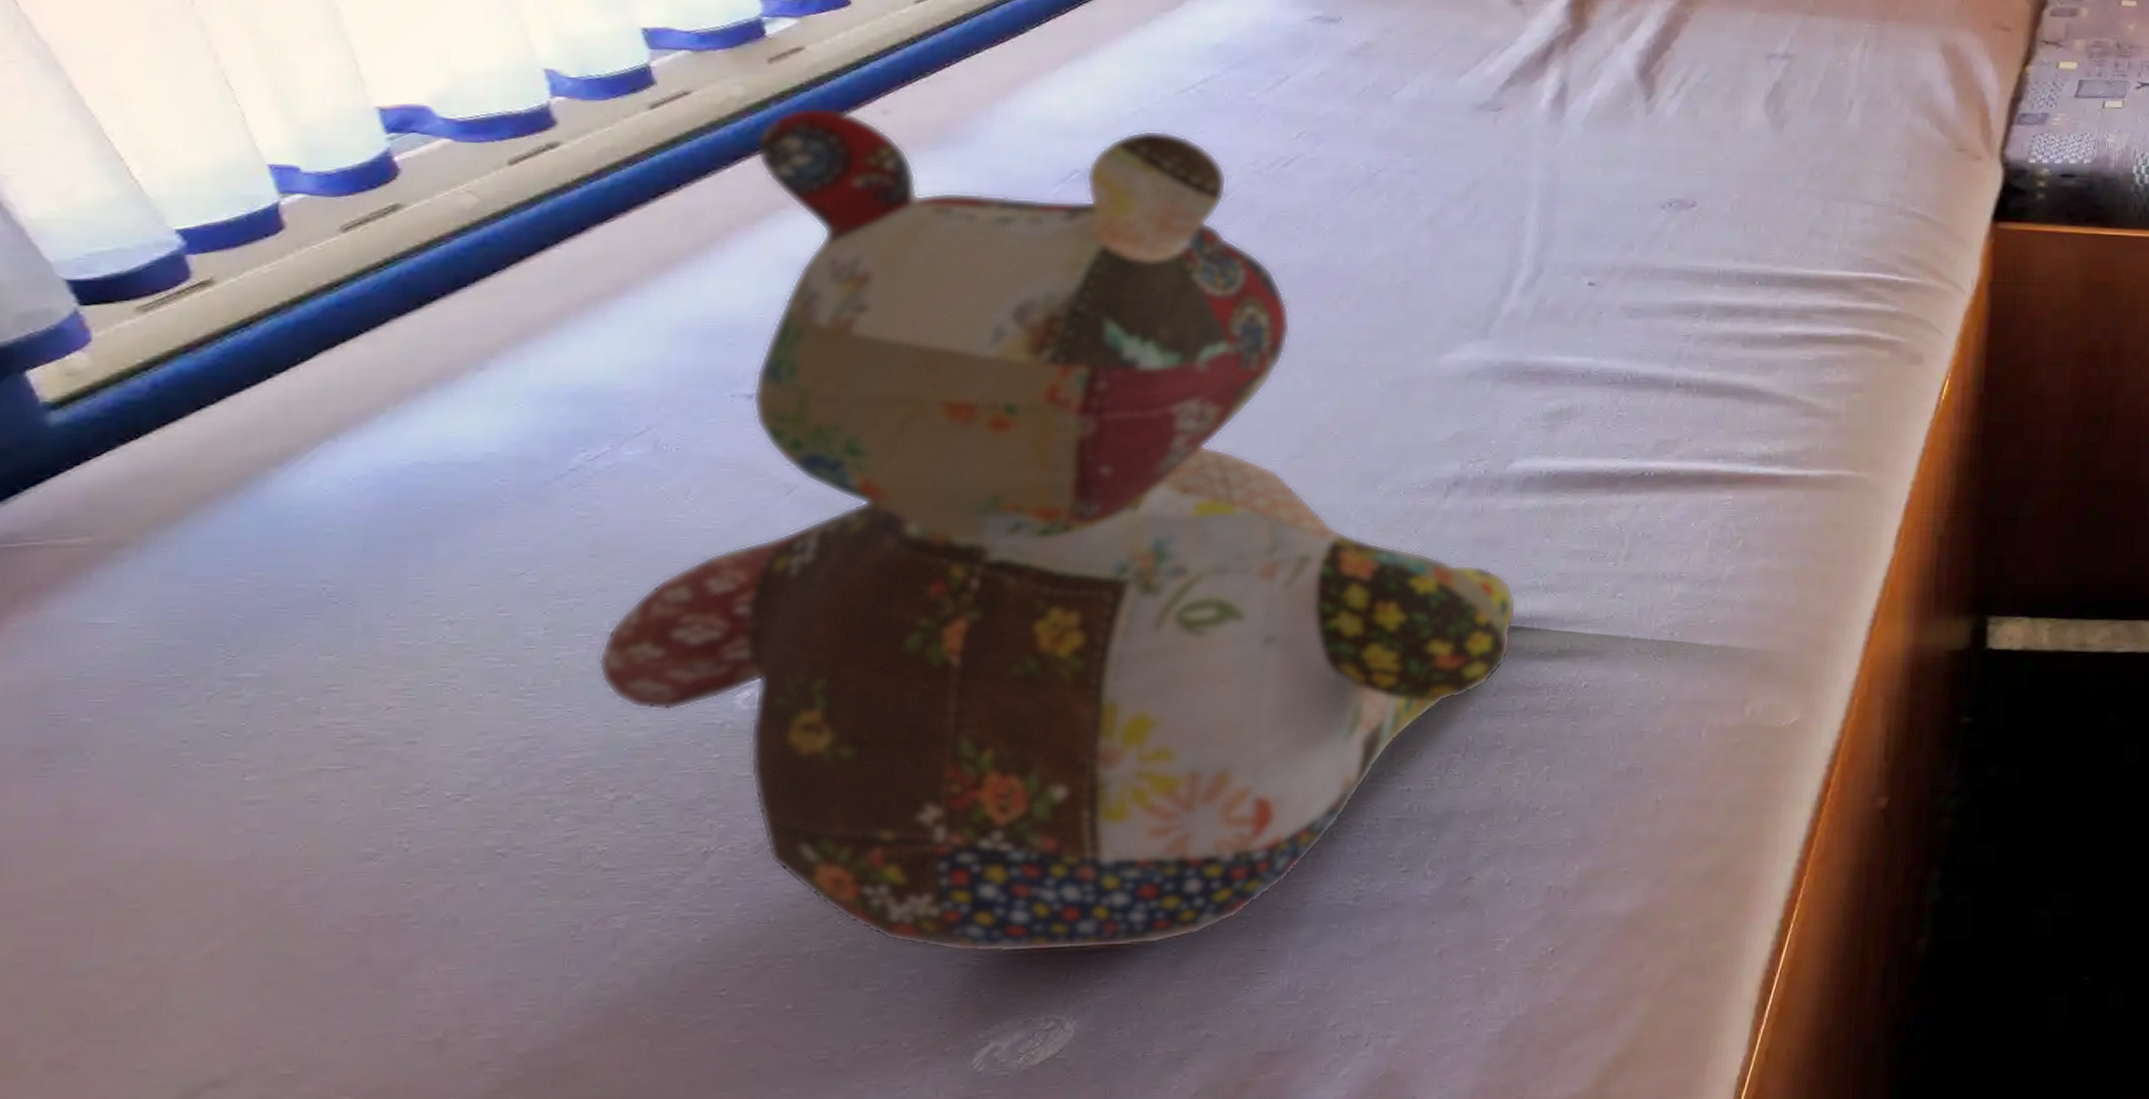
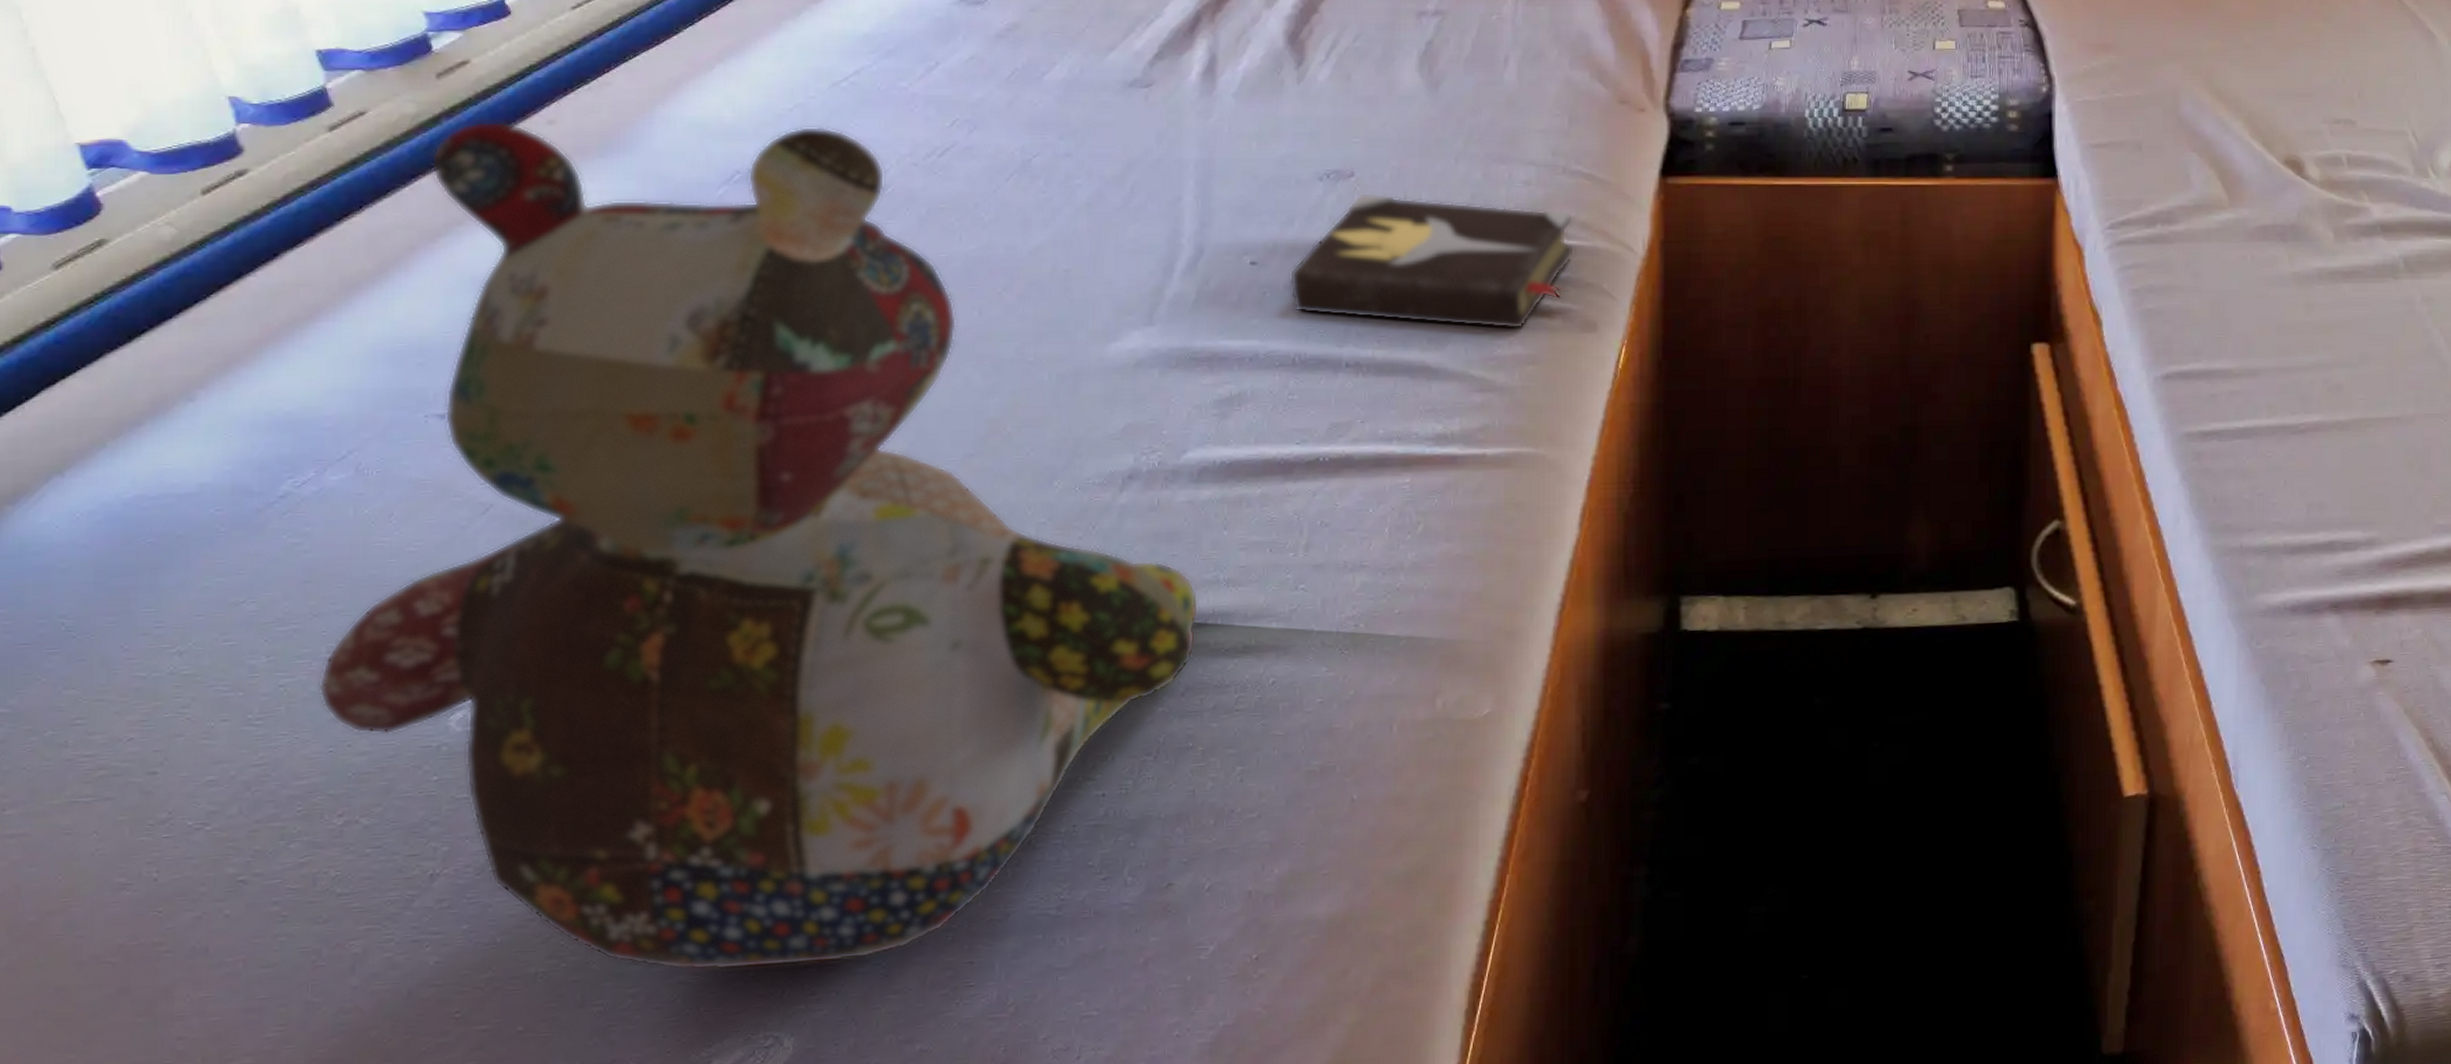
hardback book: none [1625,221,1907,359] -> present [1289,192,1575,330]

